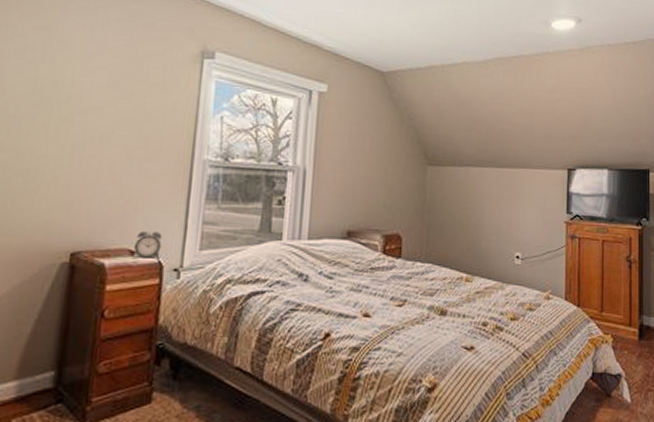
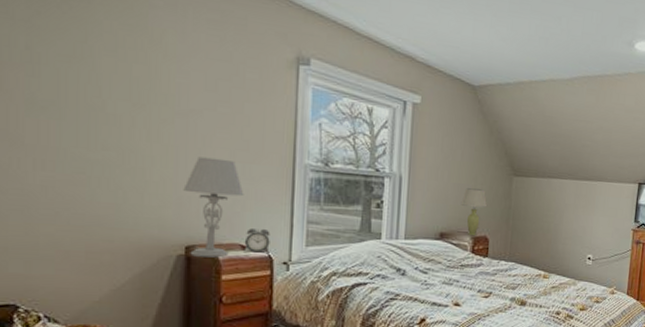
table lamp: none [74,155,138,265] -> present [183,156,244,258]
table lamp: none [370,180,400,234] -> present [461,188,488,236]

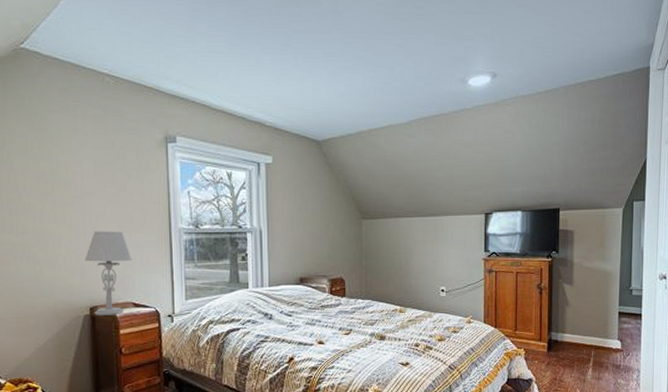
alarm clock: present [244,228,270,253] -> none [135,287,156,310]
table lamp: present [461,188,488,236] -> none [316,235,341,279]

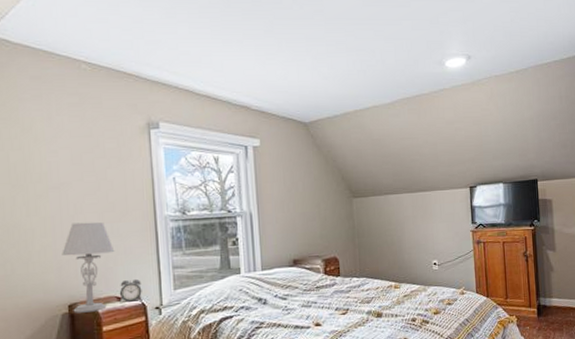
alarm clock: none [135,287,156,310] -> present [119,278,143,304]

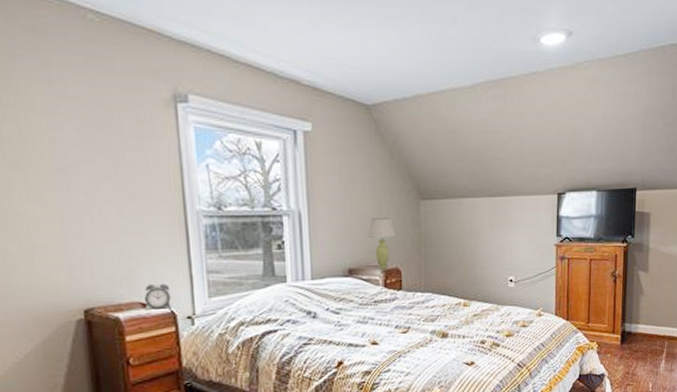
table lamp: present [62,222,115,313] -> none [73,214,137,320]
table lamp: none [308,214,333,259] -> present [367,218,396,269]

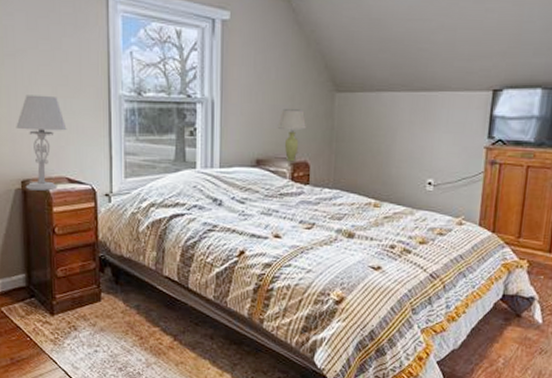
table lamp: none [73,214,137,320] -> present [16,95,67,191]
alarm clock: present [144,283,172,311] -> none [70,161,93,186]

